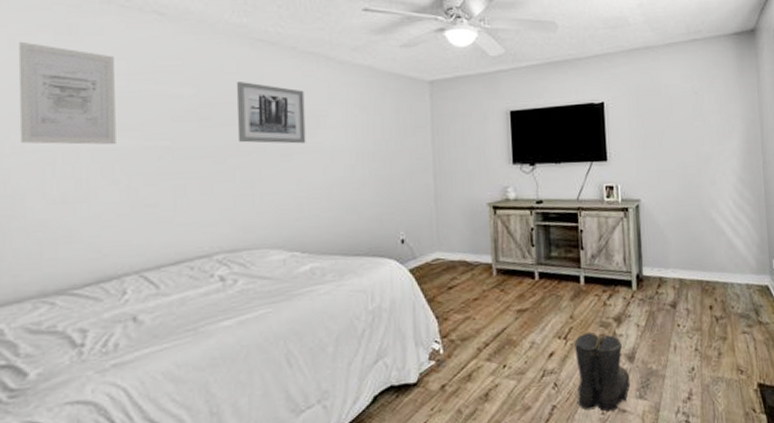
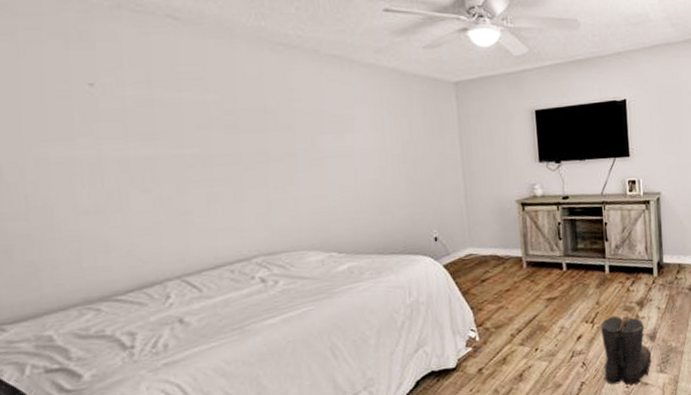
wall art: present [18,41,116,145] -> none [27,49,143,156]
wall art: present [237,82,306,144] -> none [261,87,335,149]

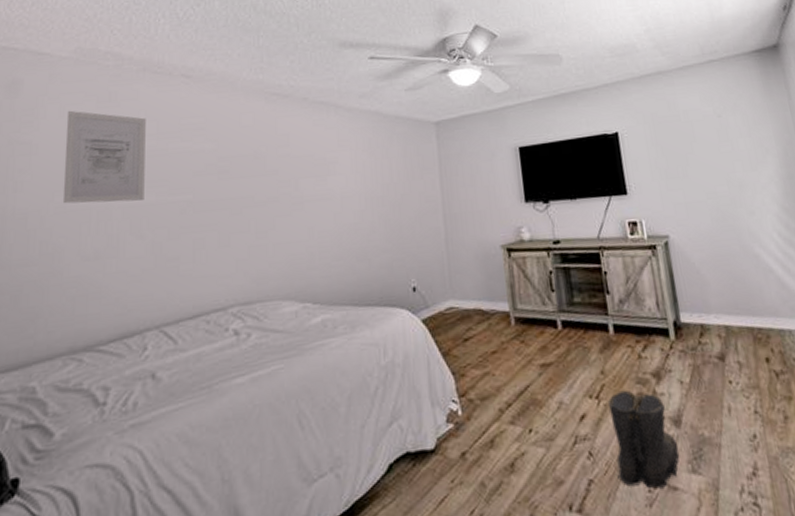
wall art: none [27,49,143,156] -> present [62,110,146,204]

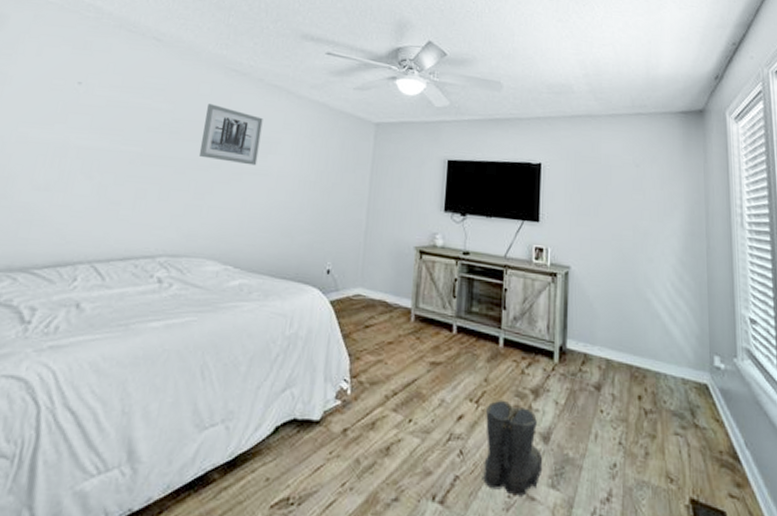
wall art: present [62,110,146,204] -> none [25,50,114,146]
wall art: none [252,134,317,194] -> present [198,104,263,166]

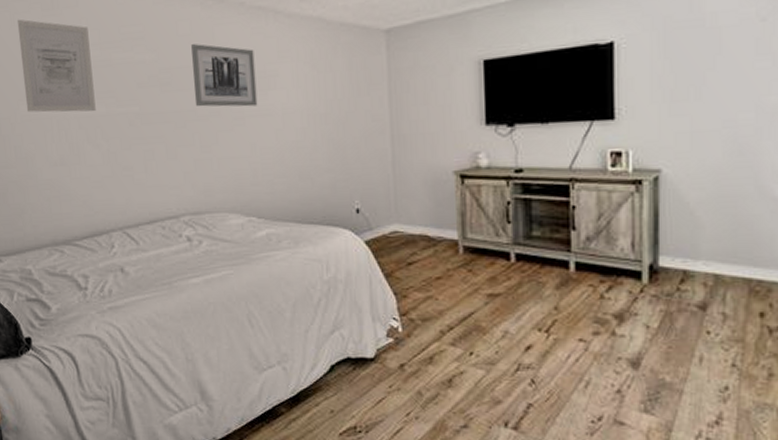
wall art: none [25,50,114,146] -> present [16,19,96,113]
boots: present [482,400,543,496] -> none [557,327,633,421]

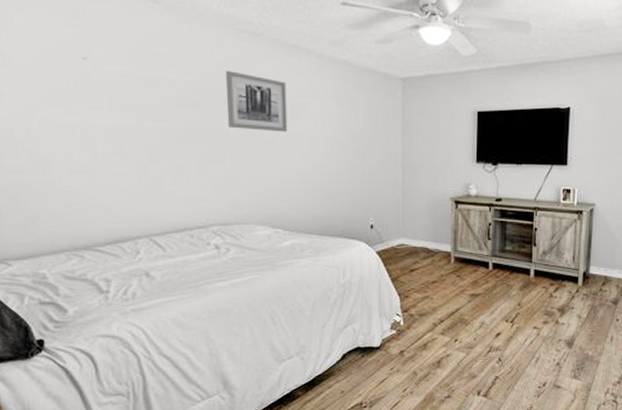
wall art: present [16,19,96,113] -> none [35,24,124,124]

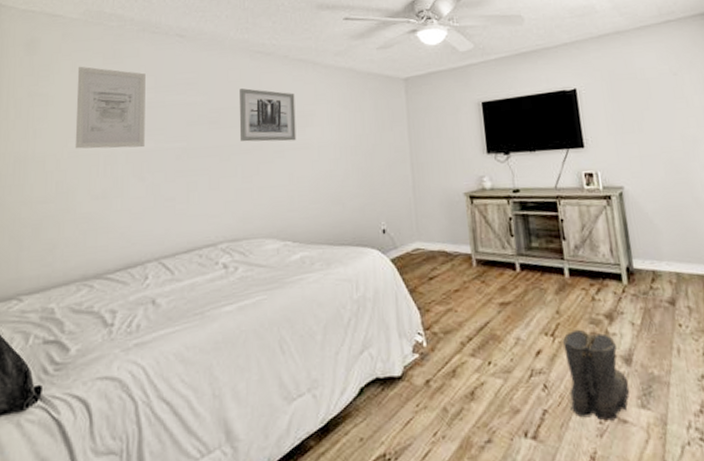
wall art: none [35,24,124,124] -> present [74,66,146,149]
boots: none [517,318,567,386] -> present [562,329,630,421]

